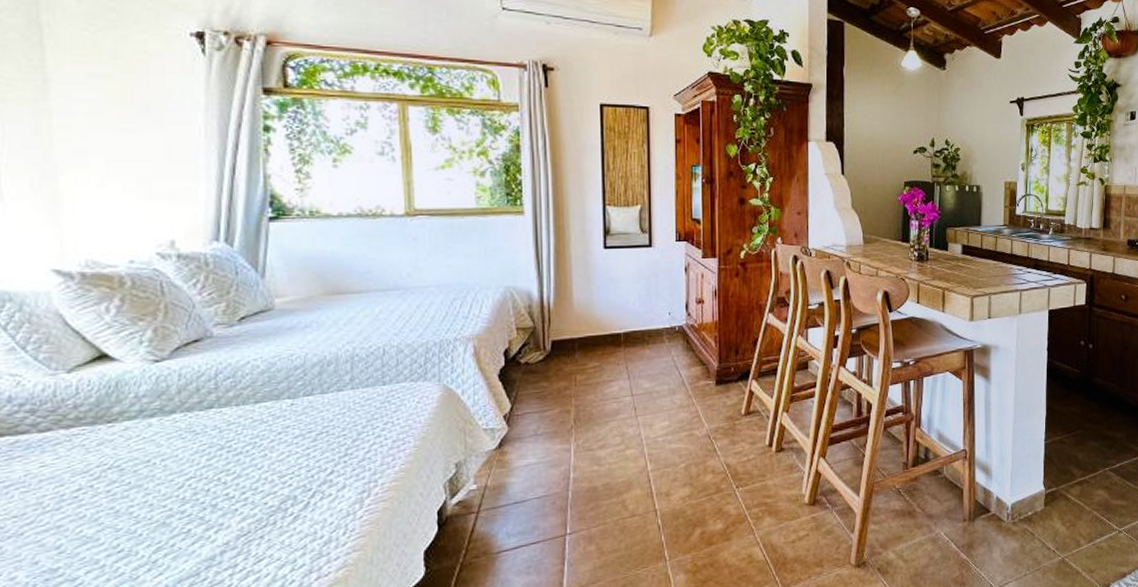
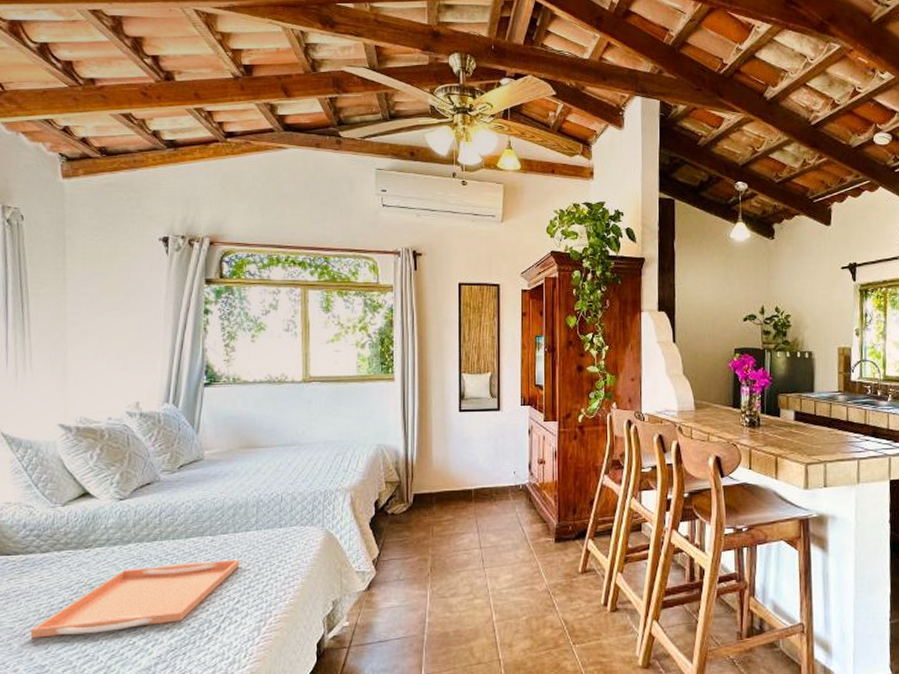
serving tray: none [31,424,332,539] -> present [30,559,240,639]

